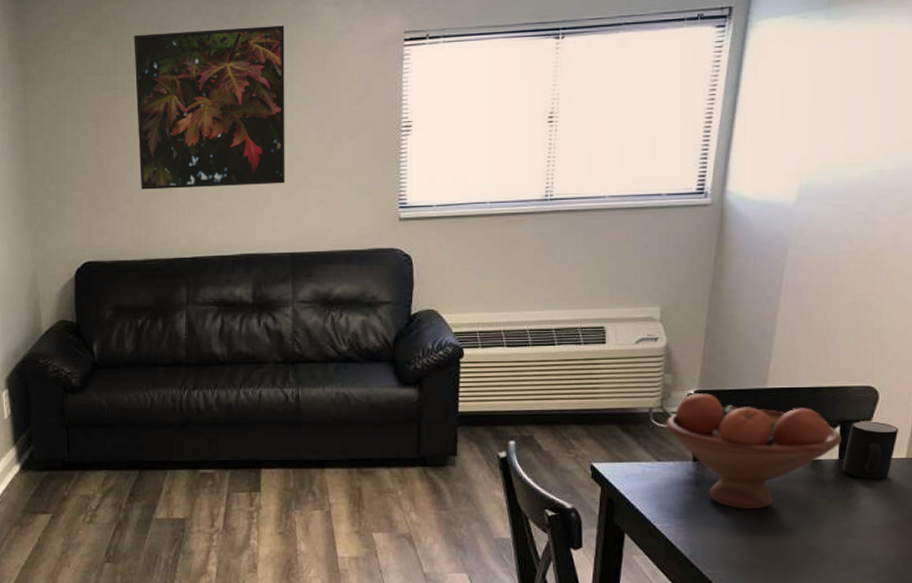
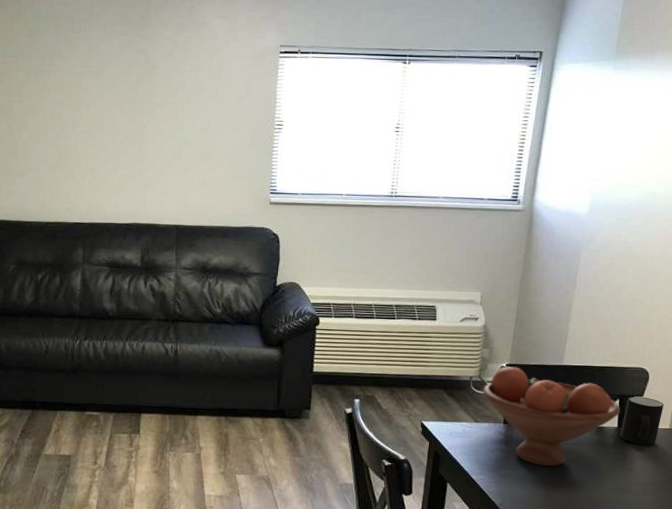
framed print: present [134,25,285,190] -> none [47,25,180,165]

